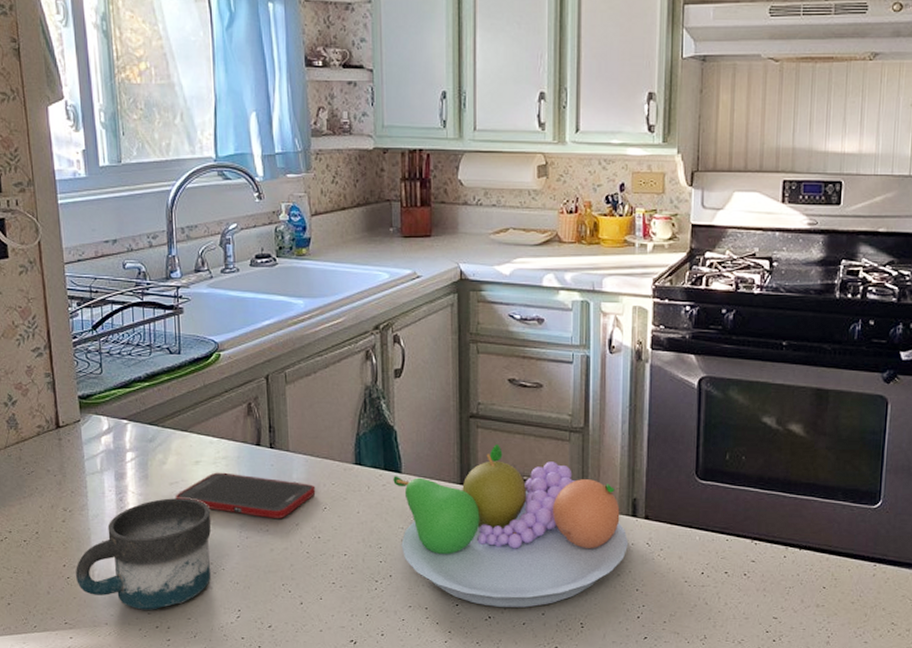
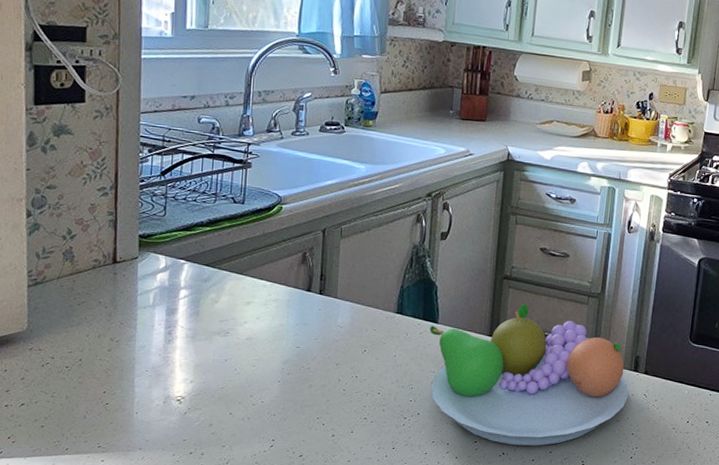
mug: present [76,498,211,610] -> none [115,334,257,437]
cell phone: present [175,472,316,518] -> none [223,313,358,358]

